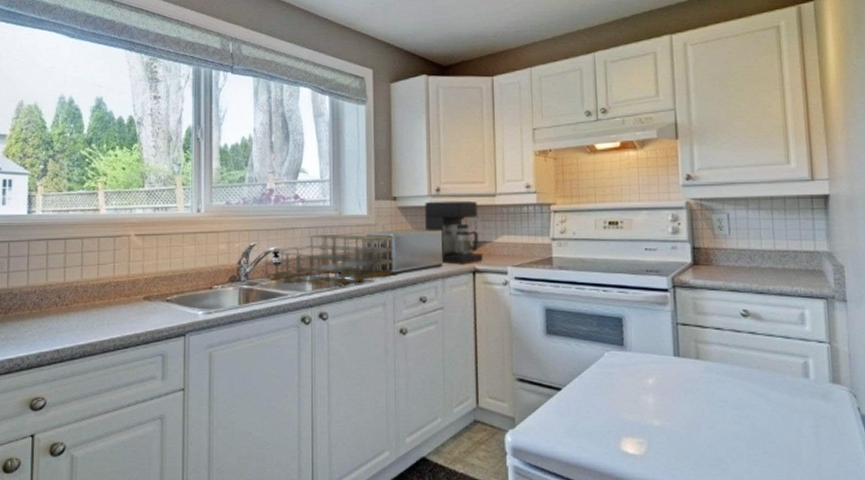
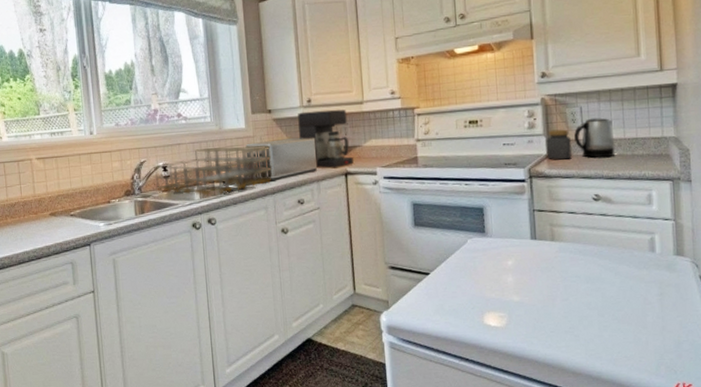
jar: none [692,236,718,270] -> present [547,129,572,160]
kettle: none [721,226,765,270] -> present [574,117,616,158]

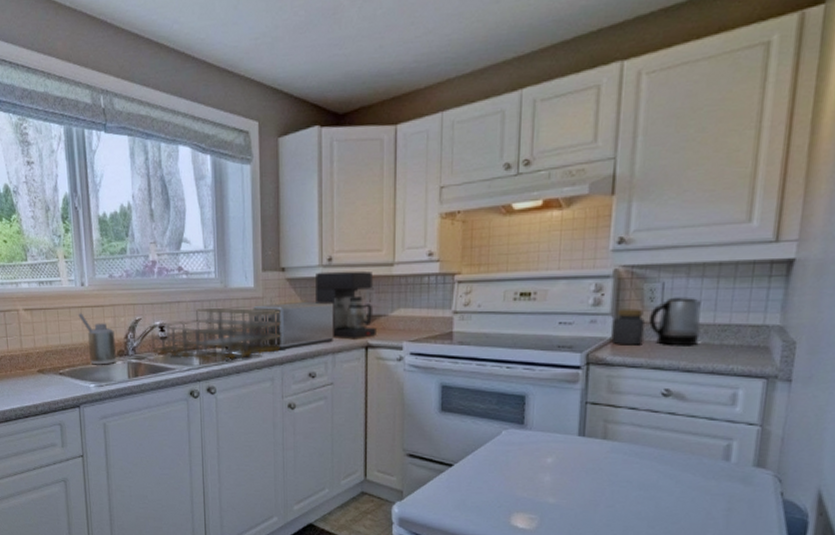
soap dispenser: none [88,159,124,206] -> present [78,313,116,365]

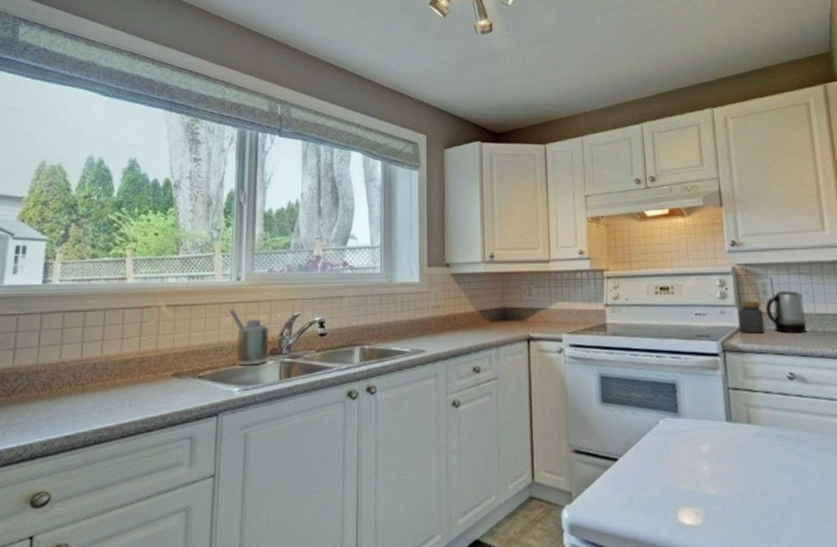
dish rack: present [150,307,281,362] -> none [308,302,445,359]
toaster: present [253,302,334,350] -> none [418,296,498,345]
coffee maker: present [316,270,376,340] -> none [479,267,537,333]

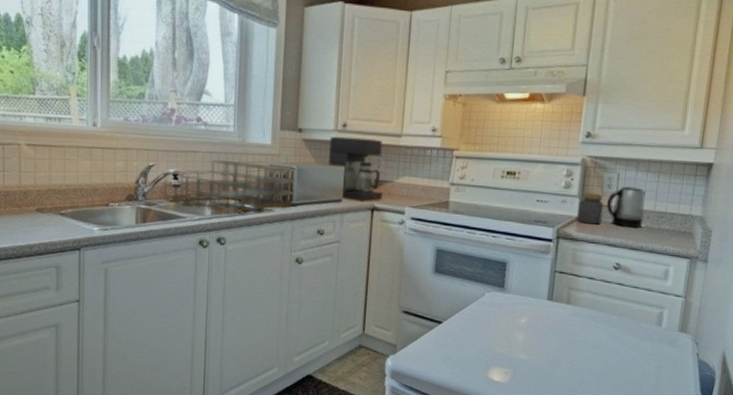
soap dispenser: present [229,309,269,366] -> none [87,153,125,209]
dish rack: none [308,302,445,359] -> present [162,160,295,213]
toaster: none [418,296,498,345] -> present [268,161,346,207]
coffee maker: none [479,267,537,333] -> present [329,136,383,202]

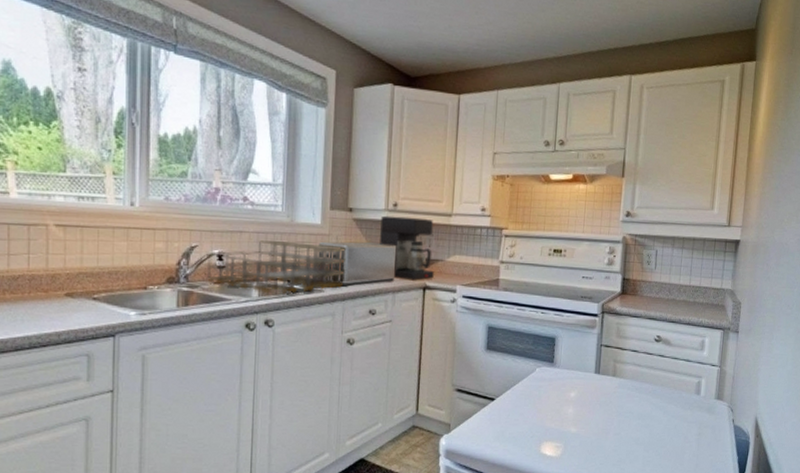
jar: present [578,192,603,225] -> none [621,269,644,299]
kettle: present [606,186,646,228] -> none [647,262,682,302]

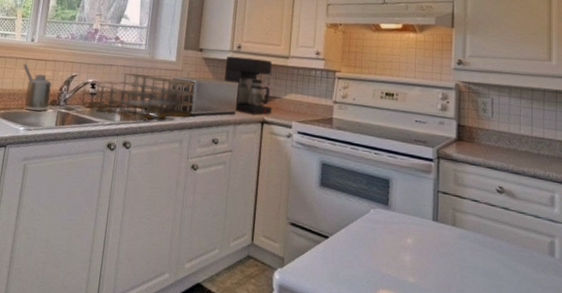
soap dispenser: none [124,234,165,292] -> present [23,64,52,112]

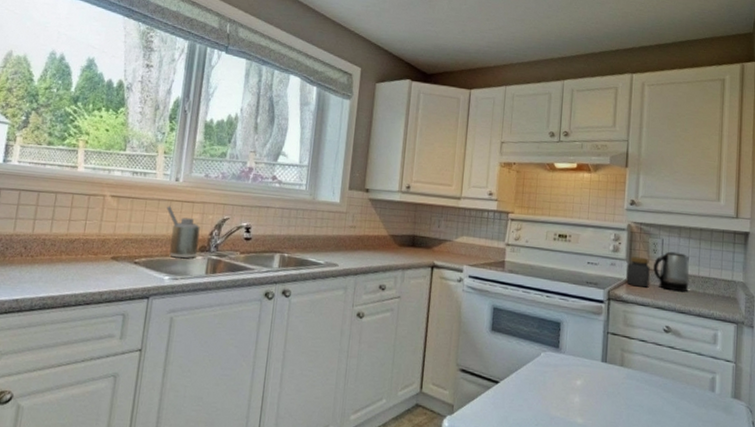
dish rack: present [80,73,195,120] -> none [233,216,361,266]
toaster: present [170,76,239,117] -> none [334,218,408,262]
coffee maker: present [224,56,272,115] -> none [392,196,443,260]
jar: none [457,115,480,147] -> present [627,256,650,288]
kettle: none [484,111,522,152] -> present [653,251,689,292]

